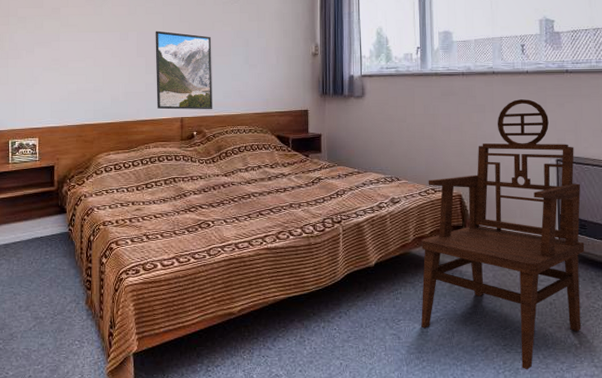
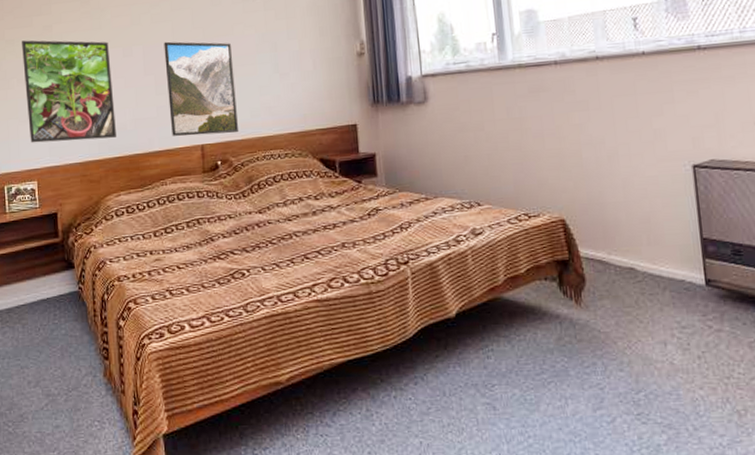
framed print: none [32,19,110,107] -> present [22,40,116,143]
armchair: present [421,99,585,370] -> none [515,89,745,447]

